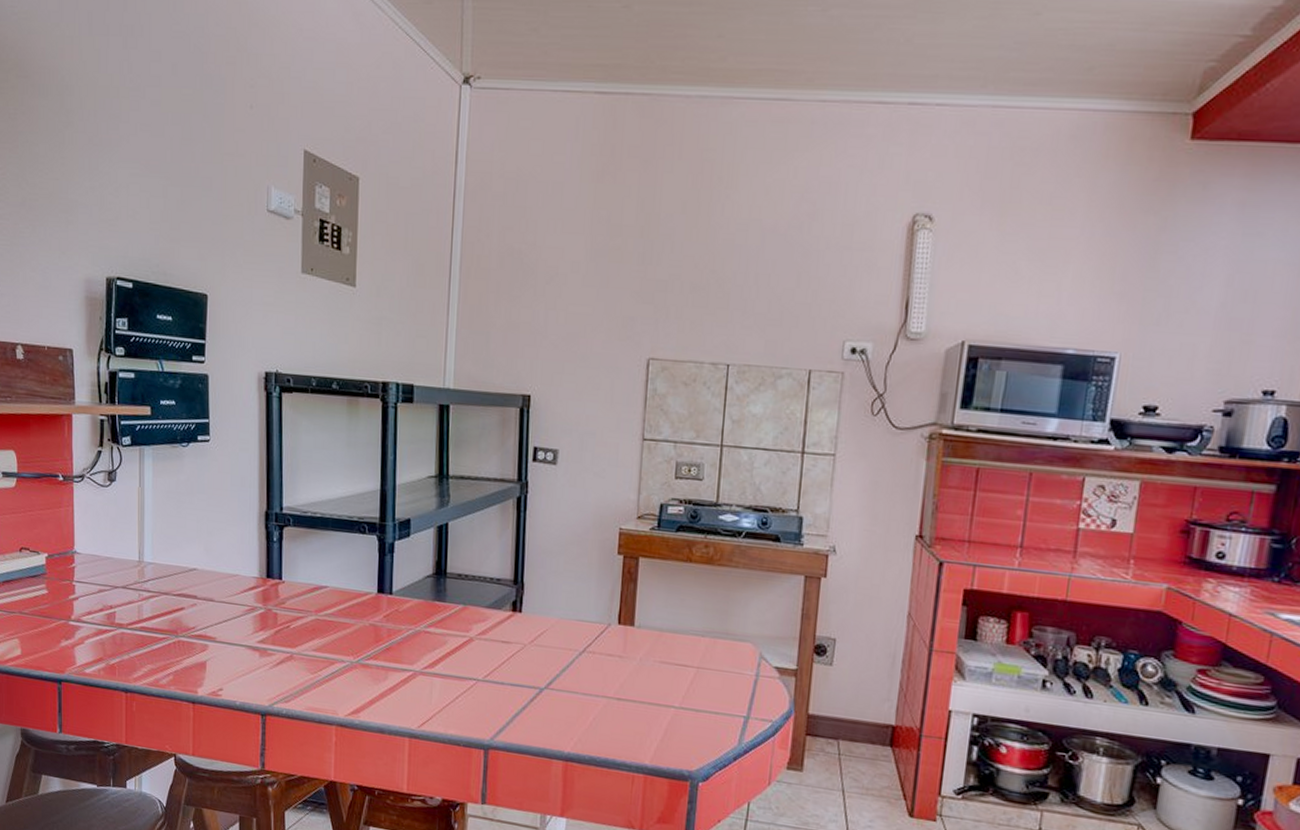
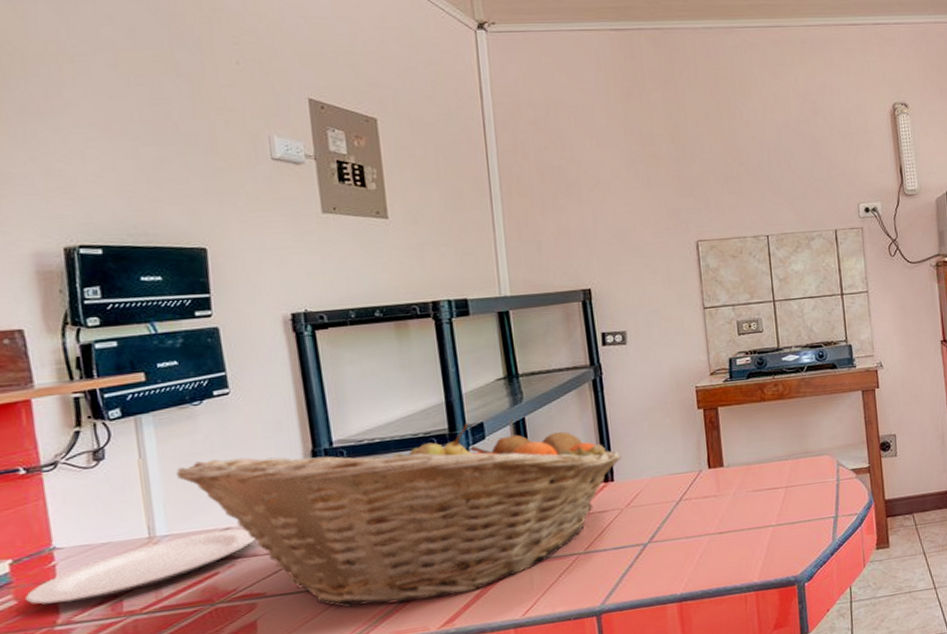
plate: none [52,568,214,606] -> present [24,528,256,606]
fruit basket: none [163,500,533,689] -> present [175,422,622,608]

